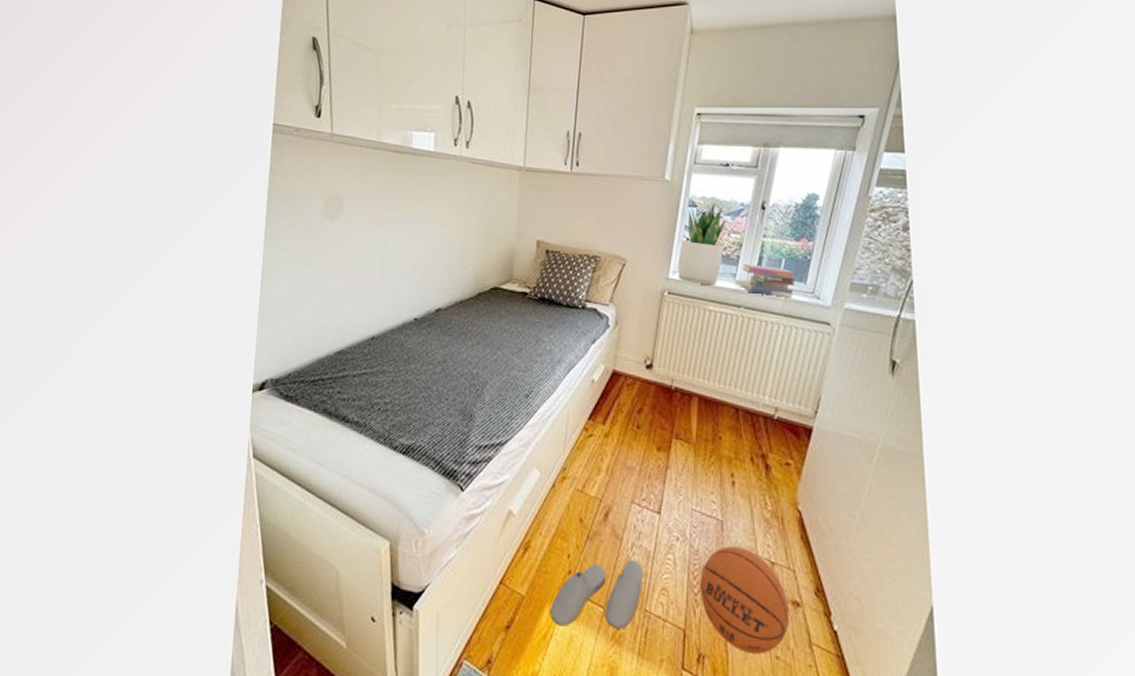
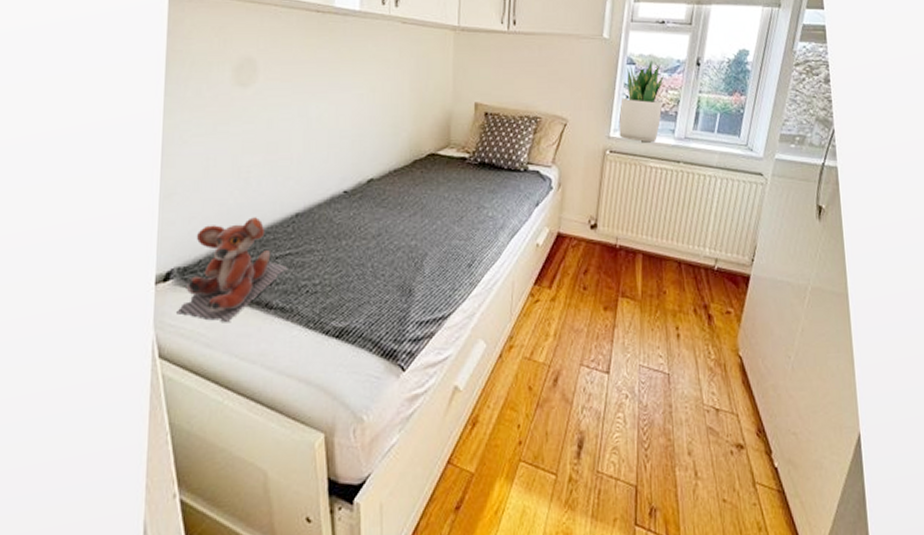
stuffed animal: none [269,338,363,430] -> present [176,217,288,322]
slippers: present [550,560,643,629] -> none [501,423,594,499]
basketball: present [700,545,790,655] -> none [649,397,734,501]
books: present [735,264,794,299] -> none [674,119,729,152]

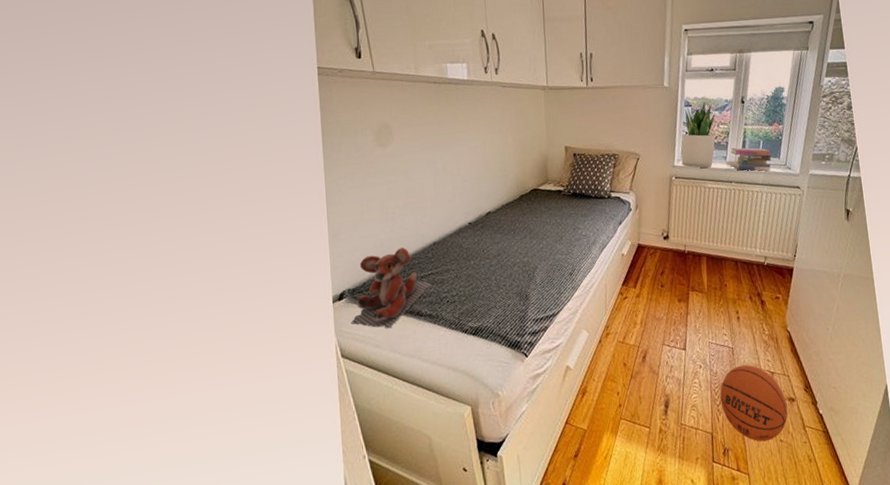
basketball: none [649,397,734,501] -> present [720,364,788,442]
books: none [674,119,729,152] -> present [726,147,771,171]

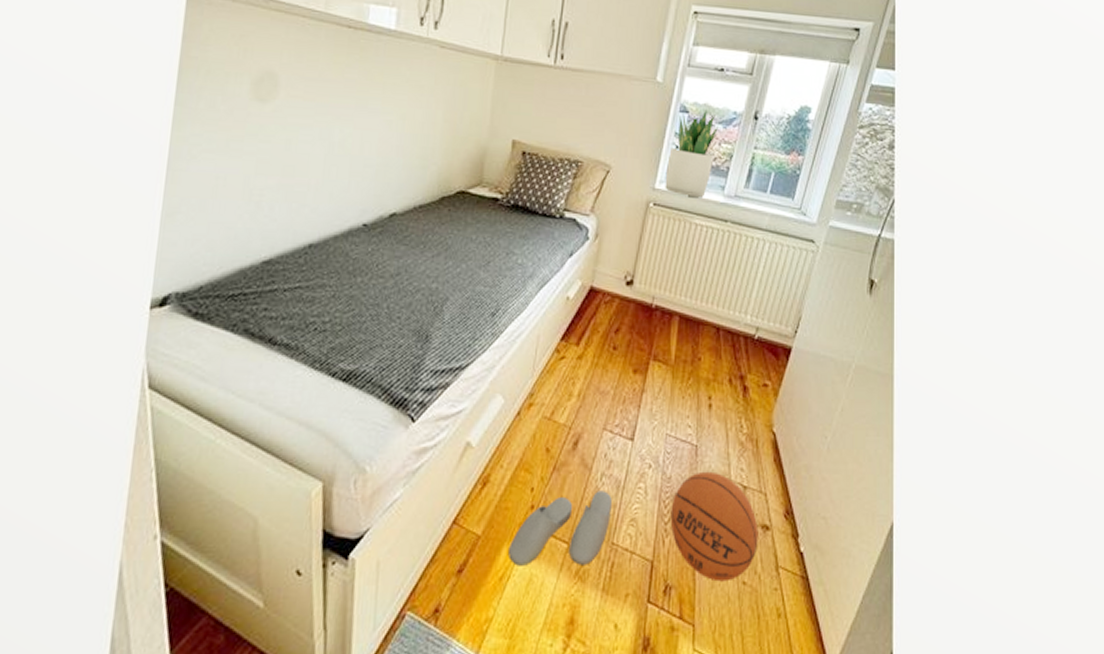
stuffed animal: present [351,247,432,328] -> none [171,245,296,355]
slippers: none [608,388,678,448] -> present [509,491,612,566]
books: present [726,147,771,171] -> none [723,176,782,214]

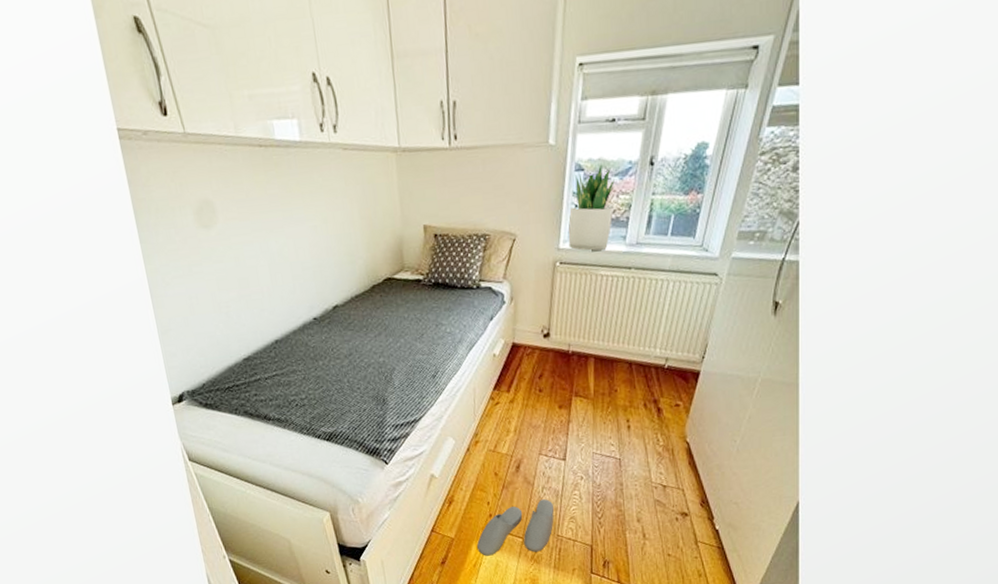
basketball: present [670,471,759,582] -> none [602,477,679,556]

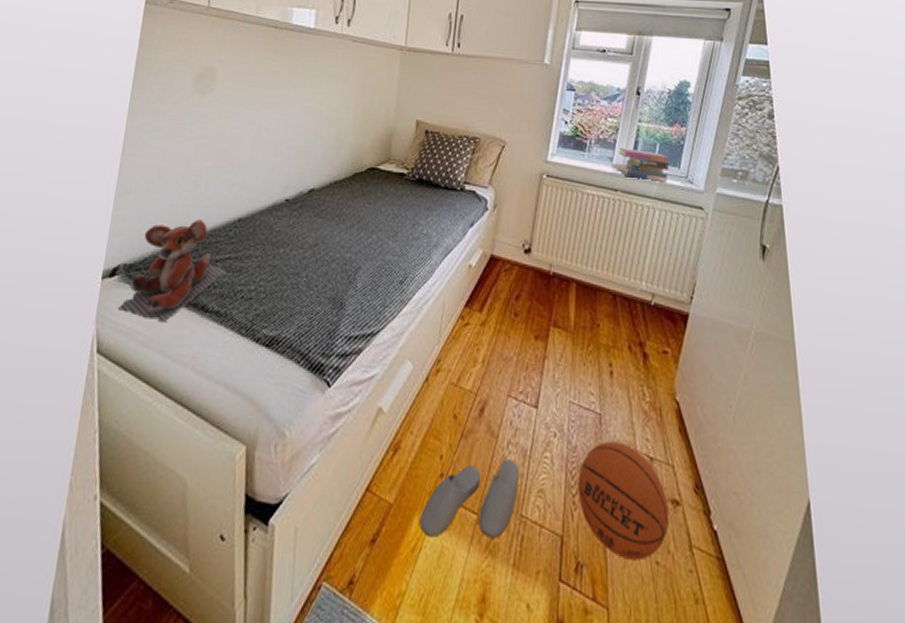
stuffed animal: none [194,345,278,432] -> present [118,220,226,321]
planter: present [568,165,615,251] -> none [556,89,603,169]
basketball: none [602,477,679,556] -> present [578,441,669,561]
books: none [625,224,683,254] -> present [612,148,669,183]

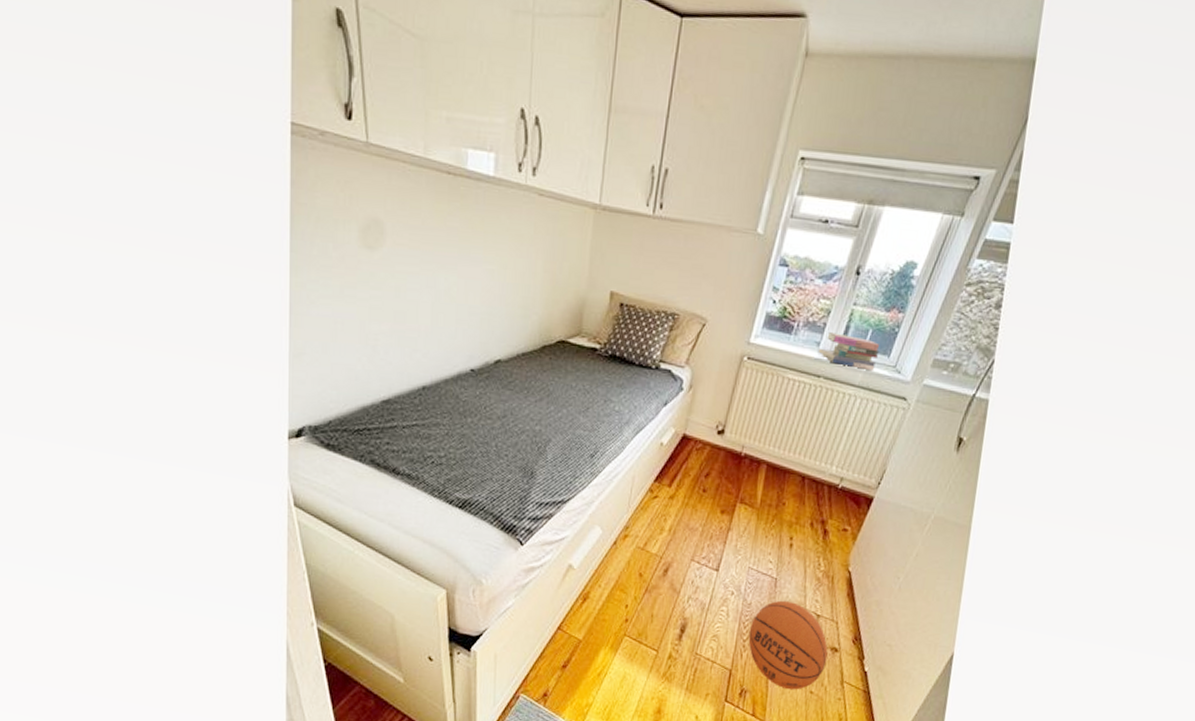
stuffed animal: present [118,220,226,321] -> none [309,385,415,481]
slippers: present [420,459,519,538] -> none [606,611,697,669]

